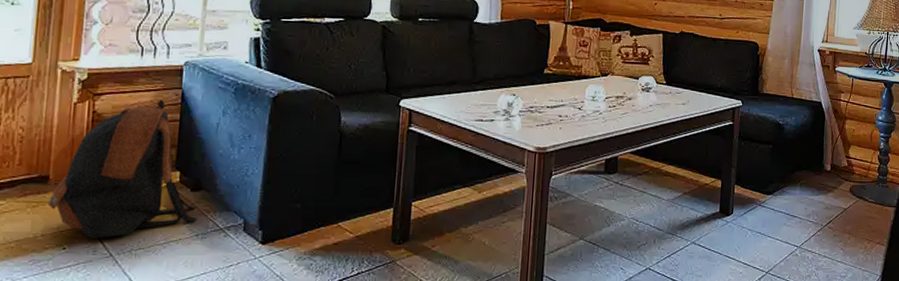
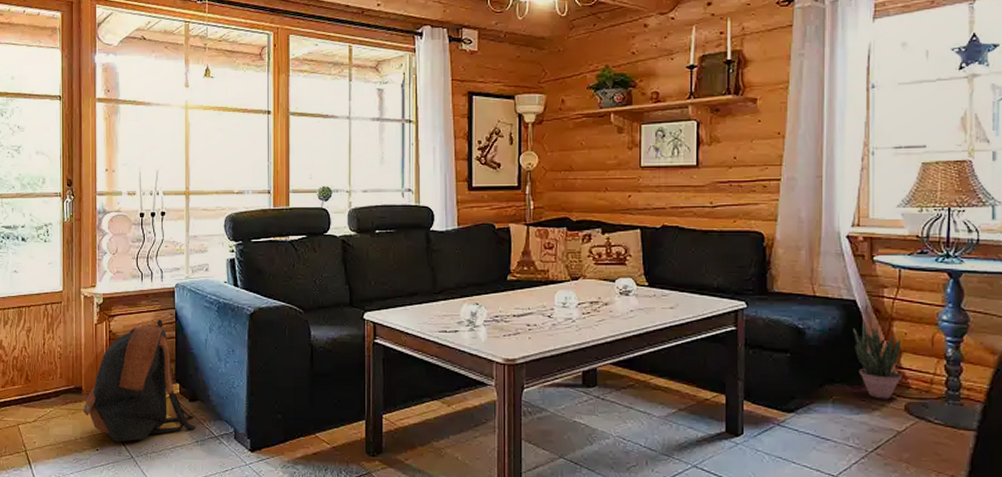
potted plant: none [818,124,851,183] -> present [853,327,903,400]

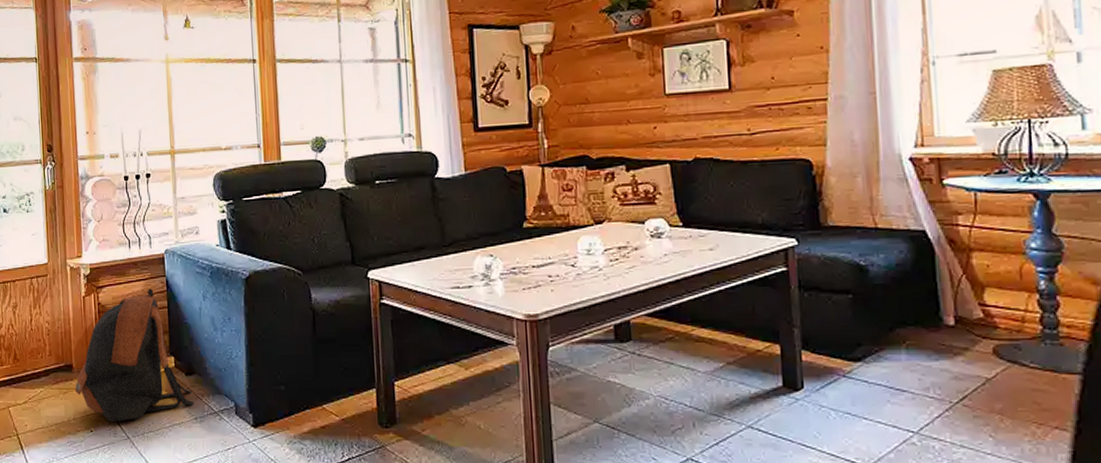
potted plant: present [853,327,903,400] -> none [925,260,988,342]

